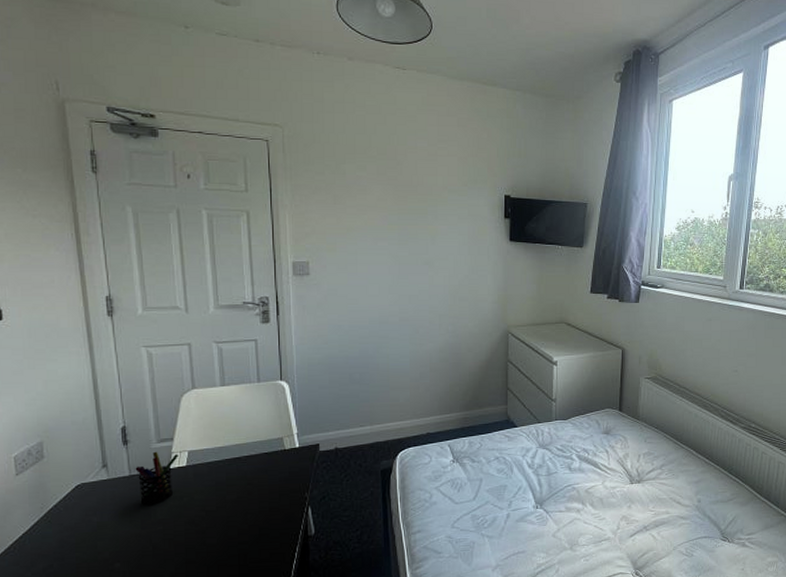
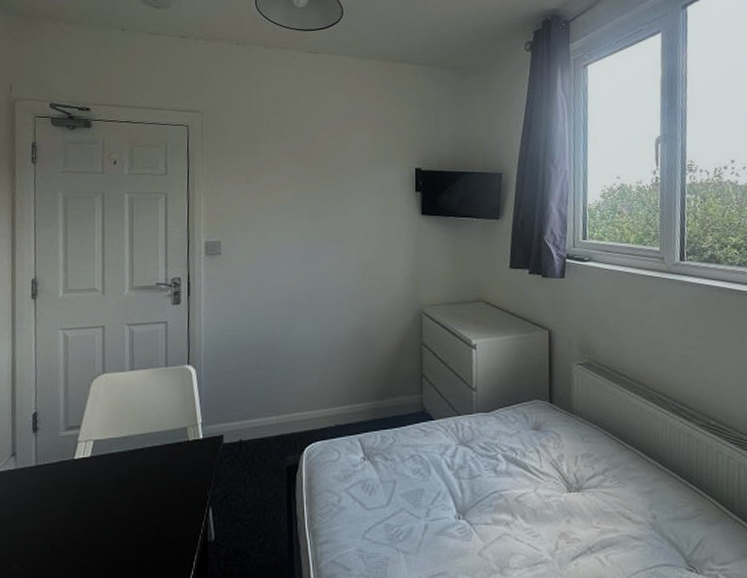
pen holder: present [135,451,178,506] -> none [42,440,84,500]

